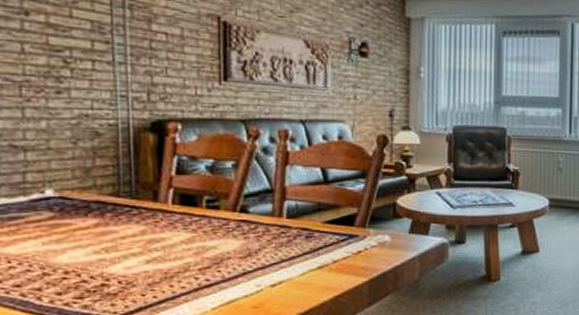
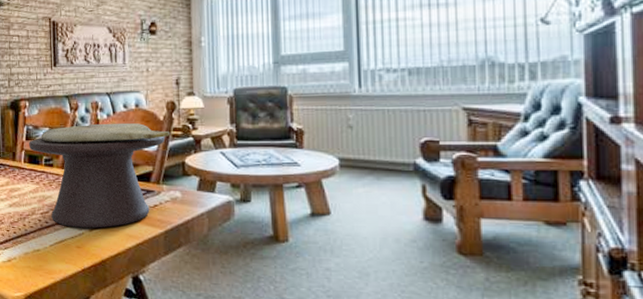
decorative bowl: none [181,156,381,284] -> present [29,122,171,228]

